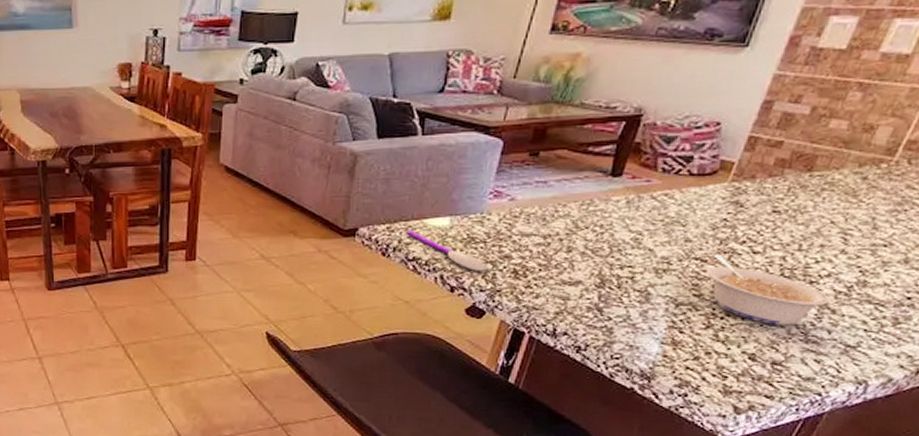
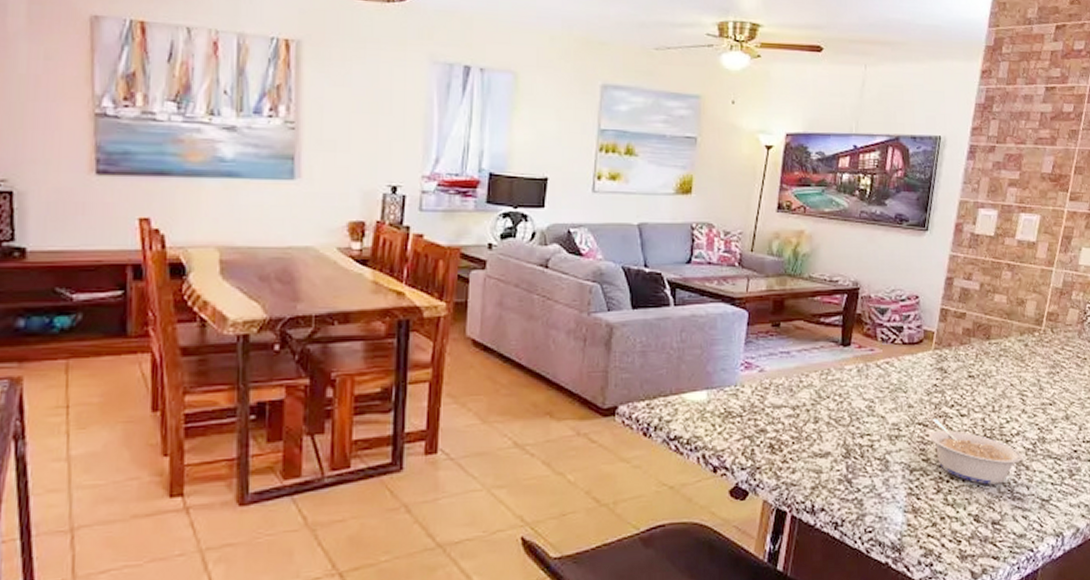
spoon: present [407,230,486,271] -> none [666,406,744,448]

